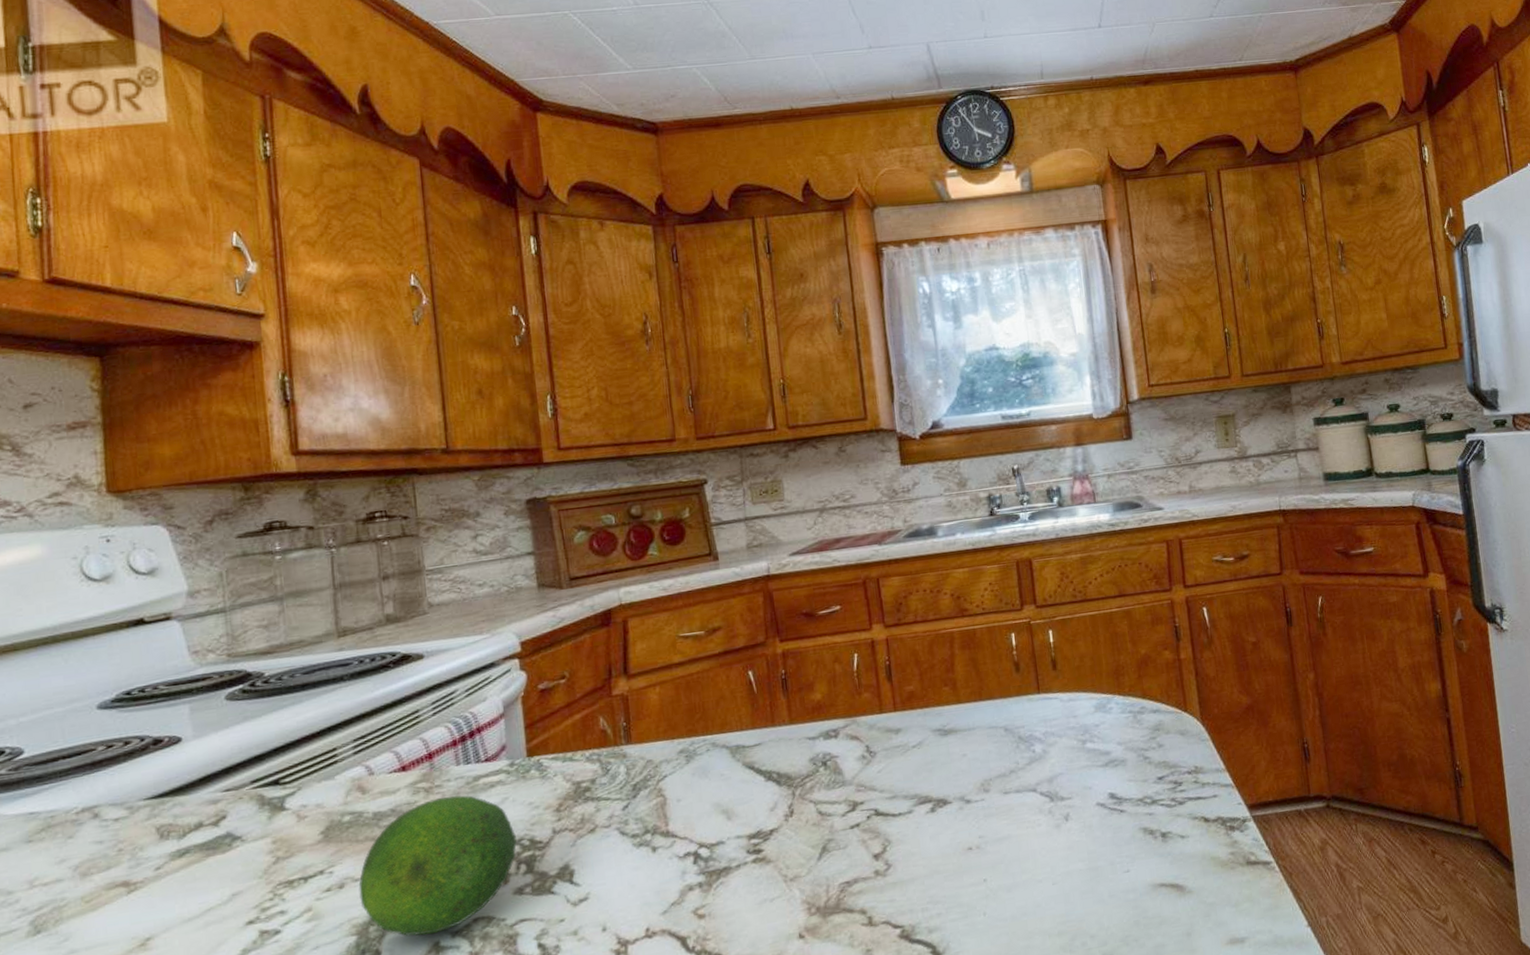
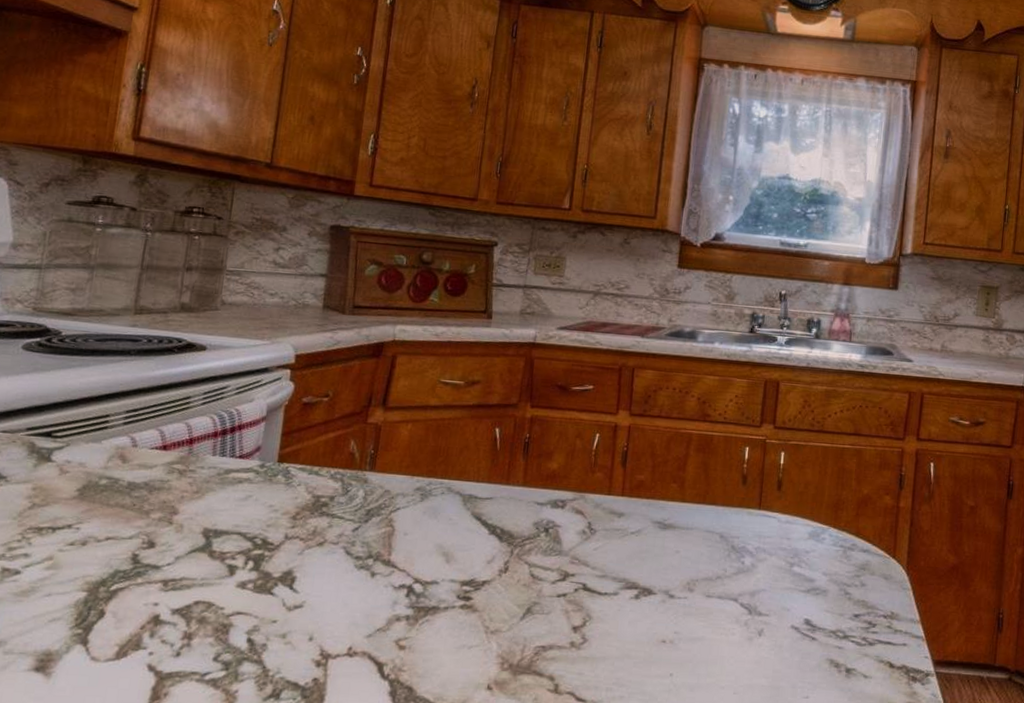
fruit: present [358,795,517,936] -> none [97,481,251,607]

